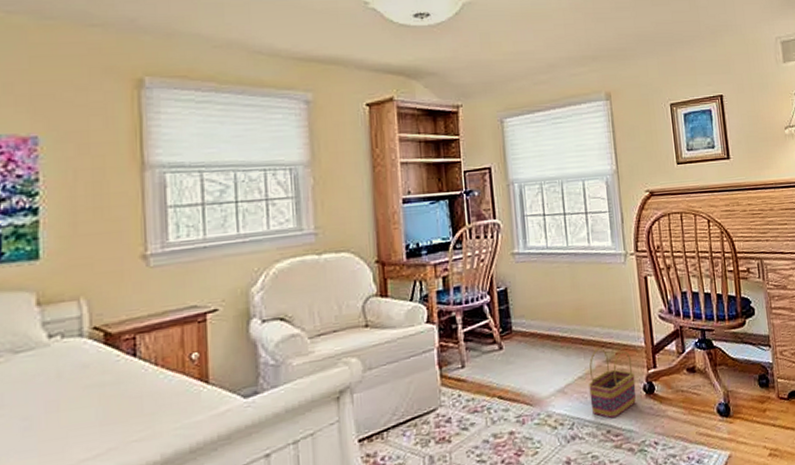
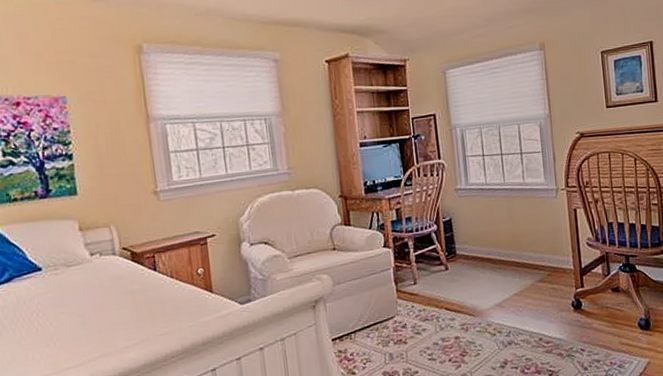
basket: present [589,348,636,419] -> none [523,270,565,329]

